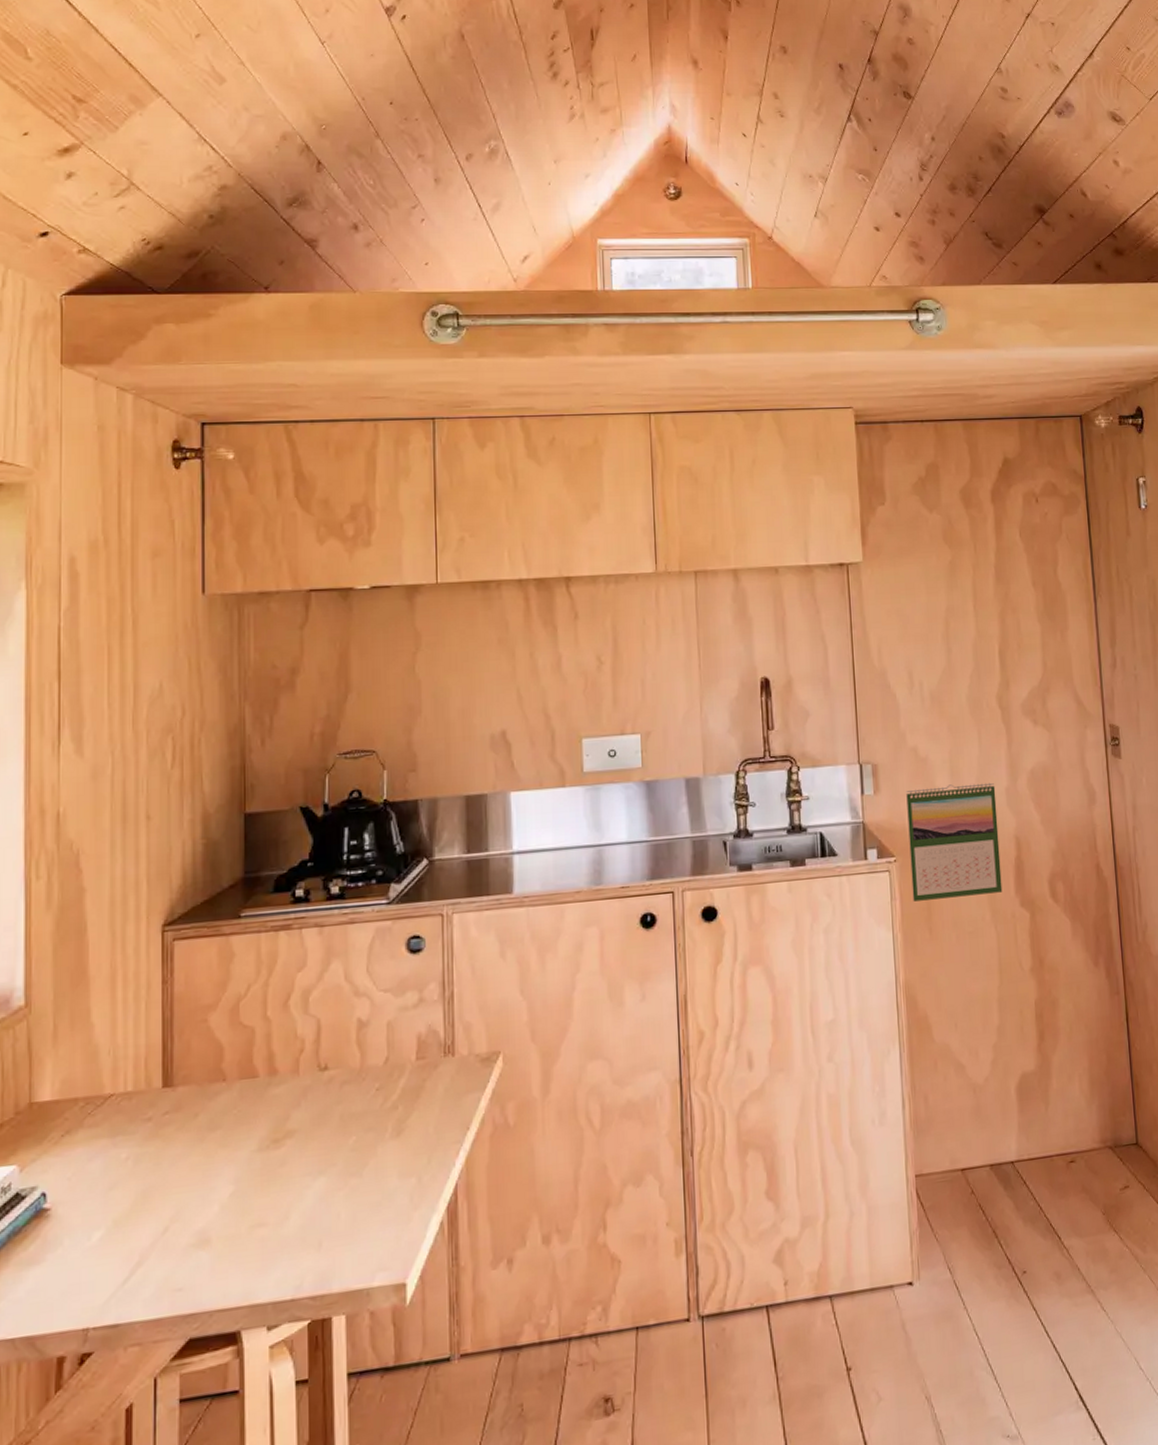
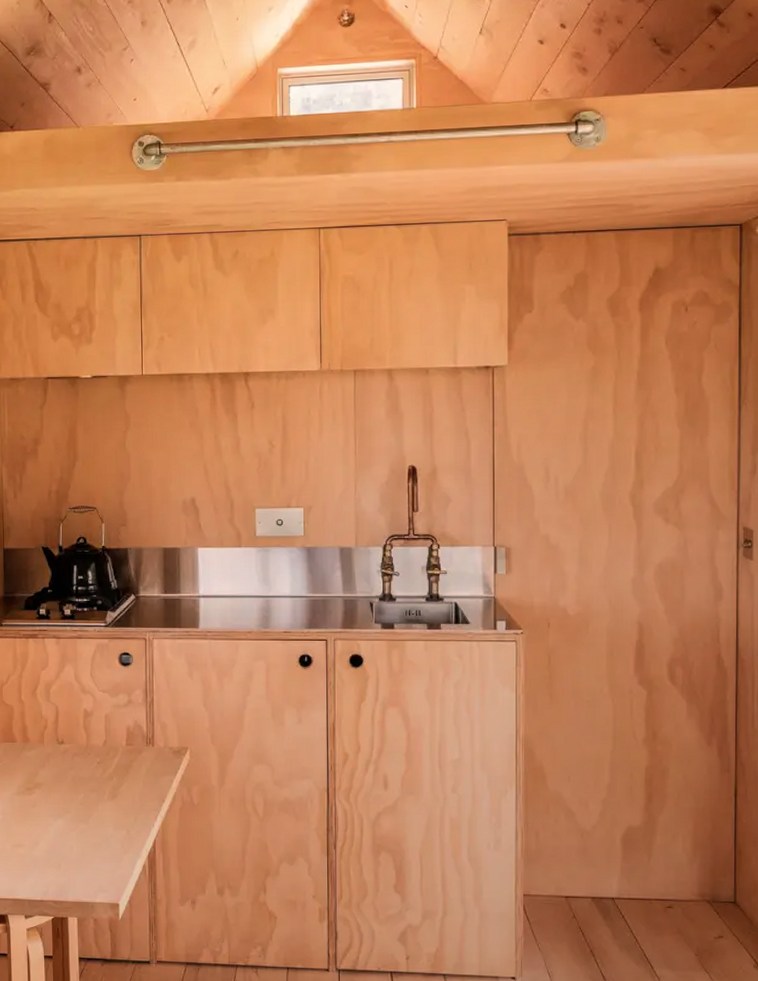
calendar: present [906,782,1003,902] -> none [536,571,622,670]

